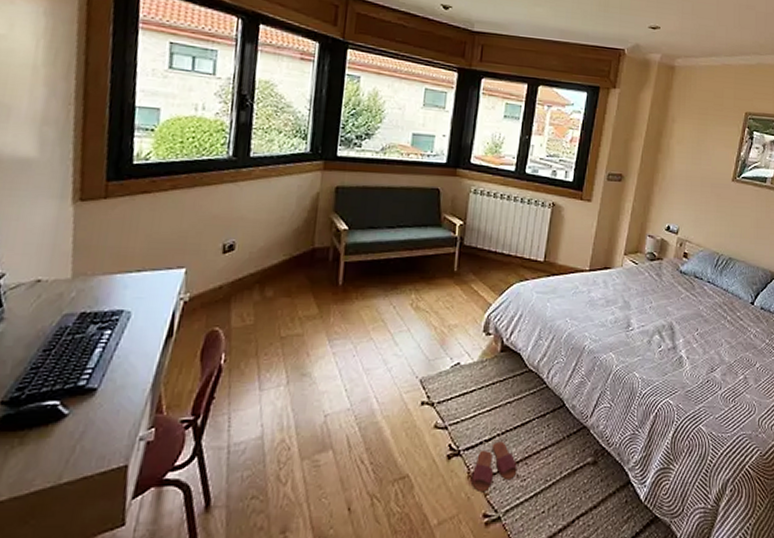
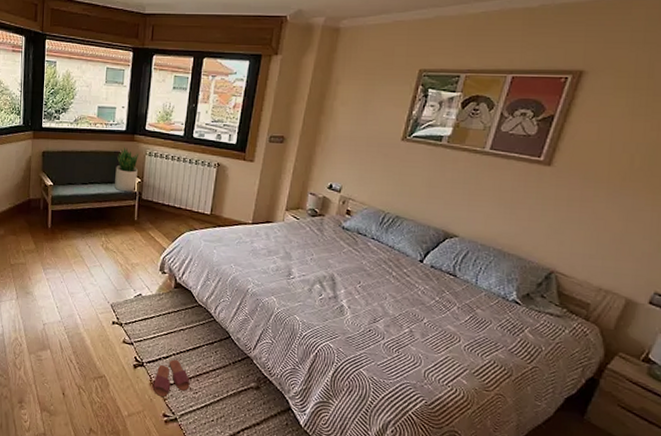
planter: none [430,183,461,237] -> present [115,147,138,192]

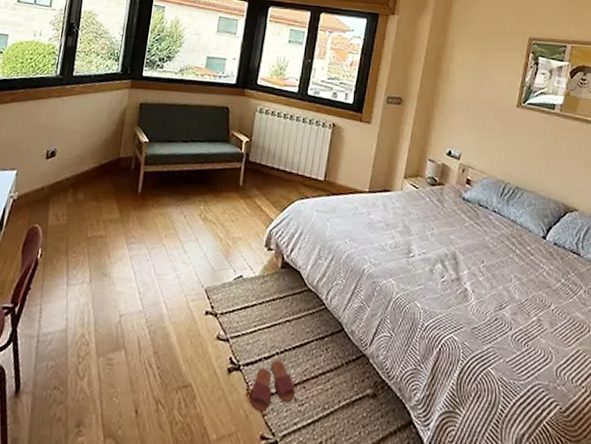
planter: present [115,147,138,192] -> none [219,102,248,153]

